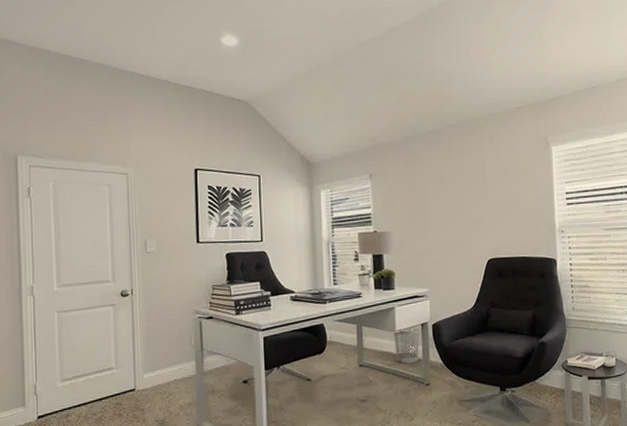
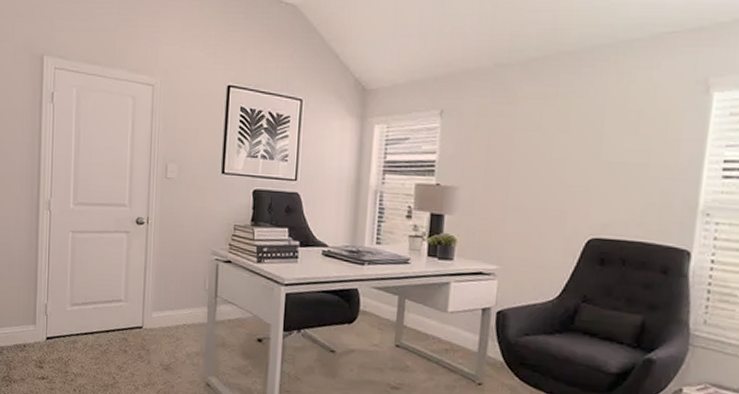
wastebasket: present [393,327,420,364] -> none [443,310,479,355]

